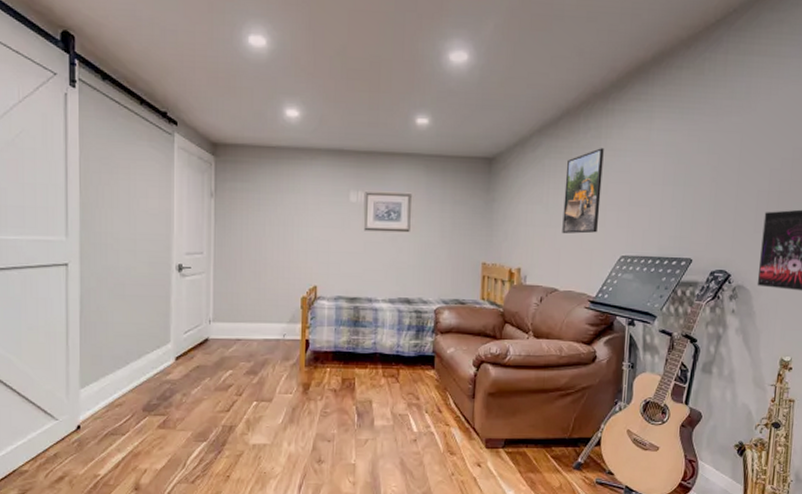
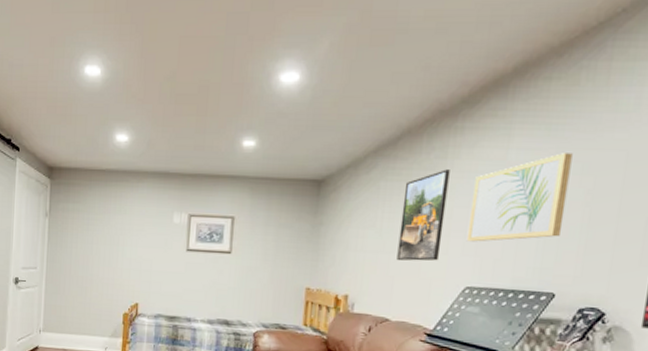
wall art: none [620,134,701,215] -> present [466,153,573,242]

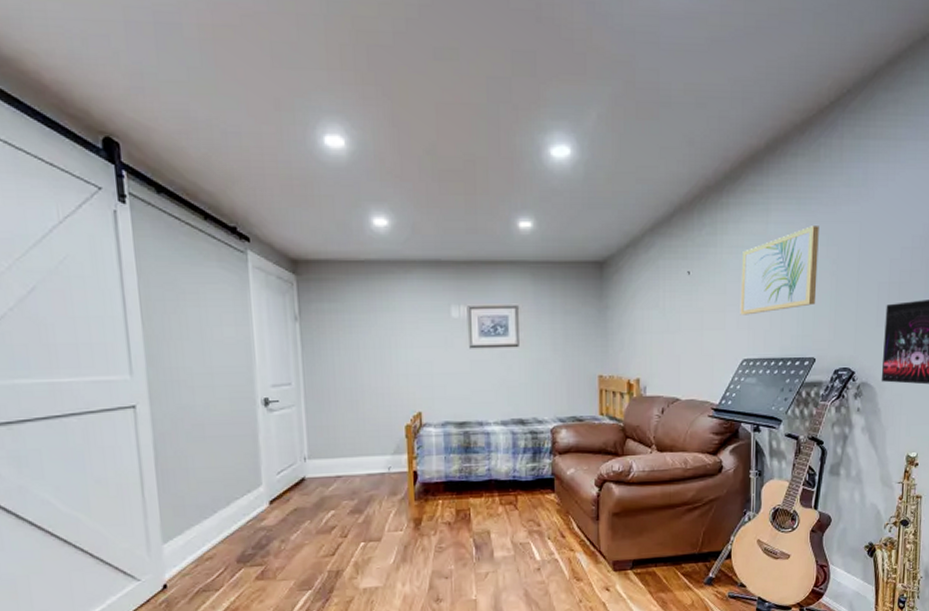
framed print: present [397,169,450,261] -> none [681,245,720,340]

